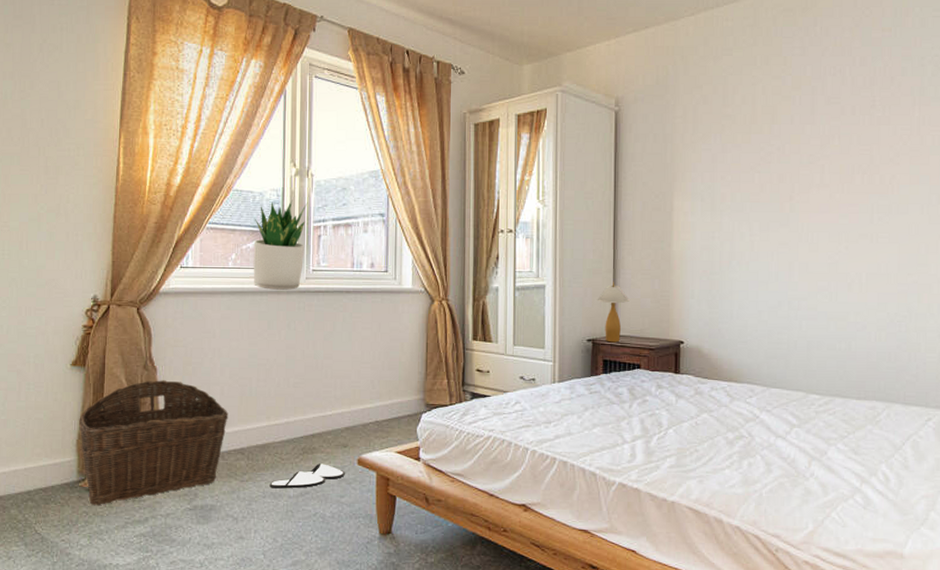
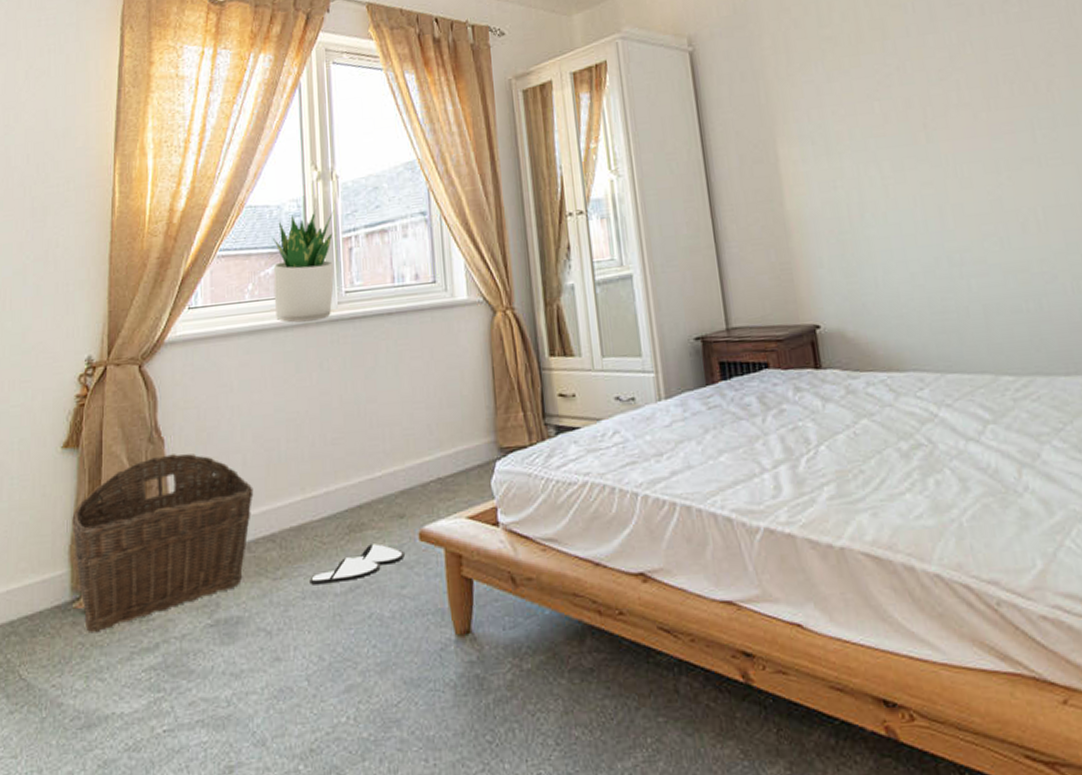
table lamp: present [597,281,630,343] -> none [699,258,742,339]

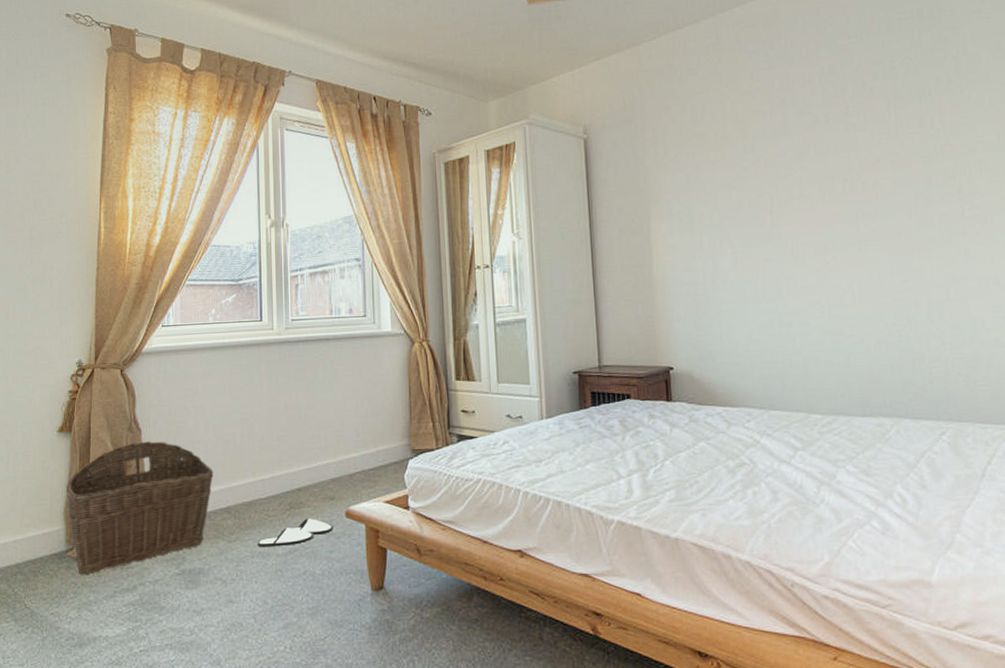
planter: present [273,209,334,323] -> none [232,251,284,343]

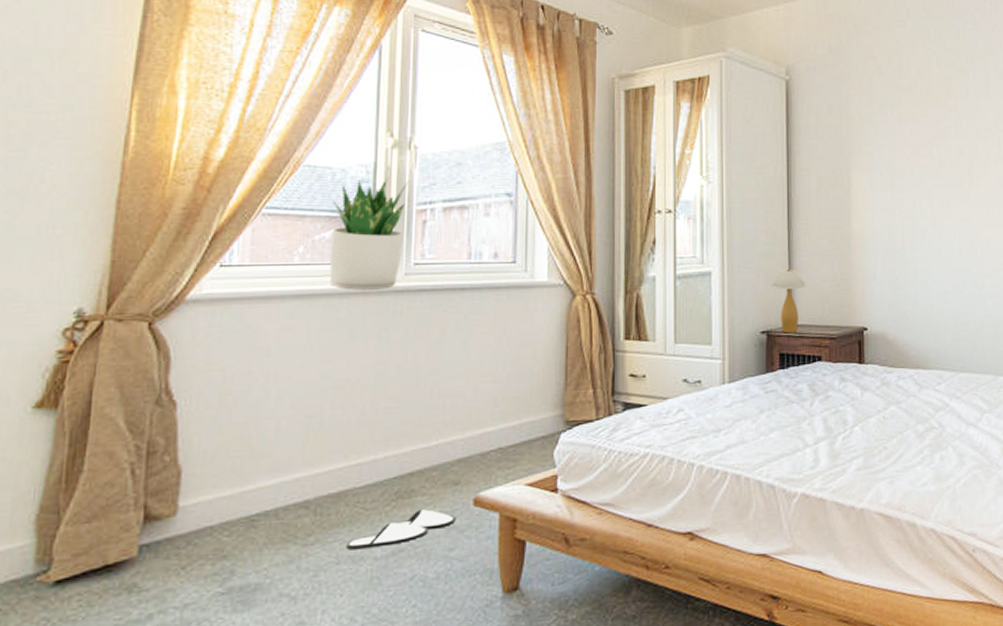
wicker basket: present [66,441,214,576] -> none [41,418,287,608]
planter: none [232,251,284,343] -> present [329,177,410,290]
table lamp: none [580,310,614,374] -> present [771,264,807,334]

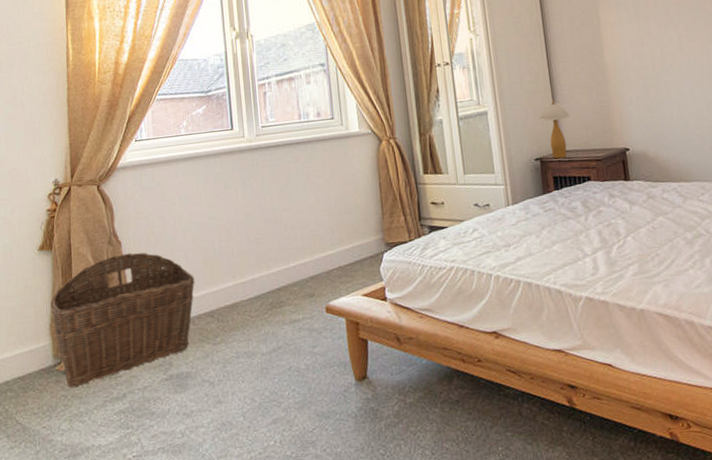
wicker basket: none [41,418,287,608] -> present [50,252,195,388]
planter: present [329,177,410,290] -> none [202,61,253,151]
slippers: present [346,509,456,549] -> none [242,316,315,347]

